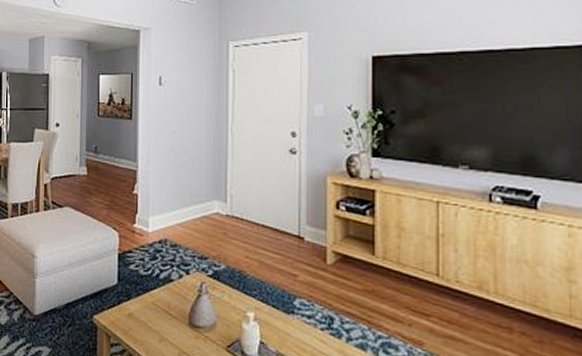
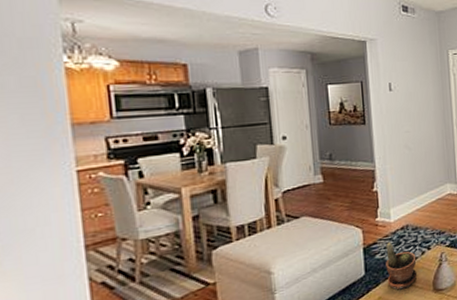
potted plant: none [139,254,173,313] -> present [386,242,418,290]

